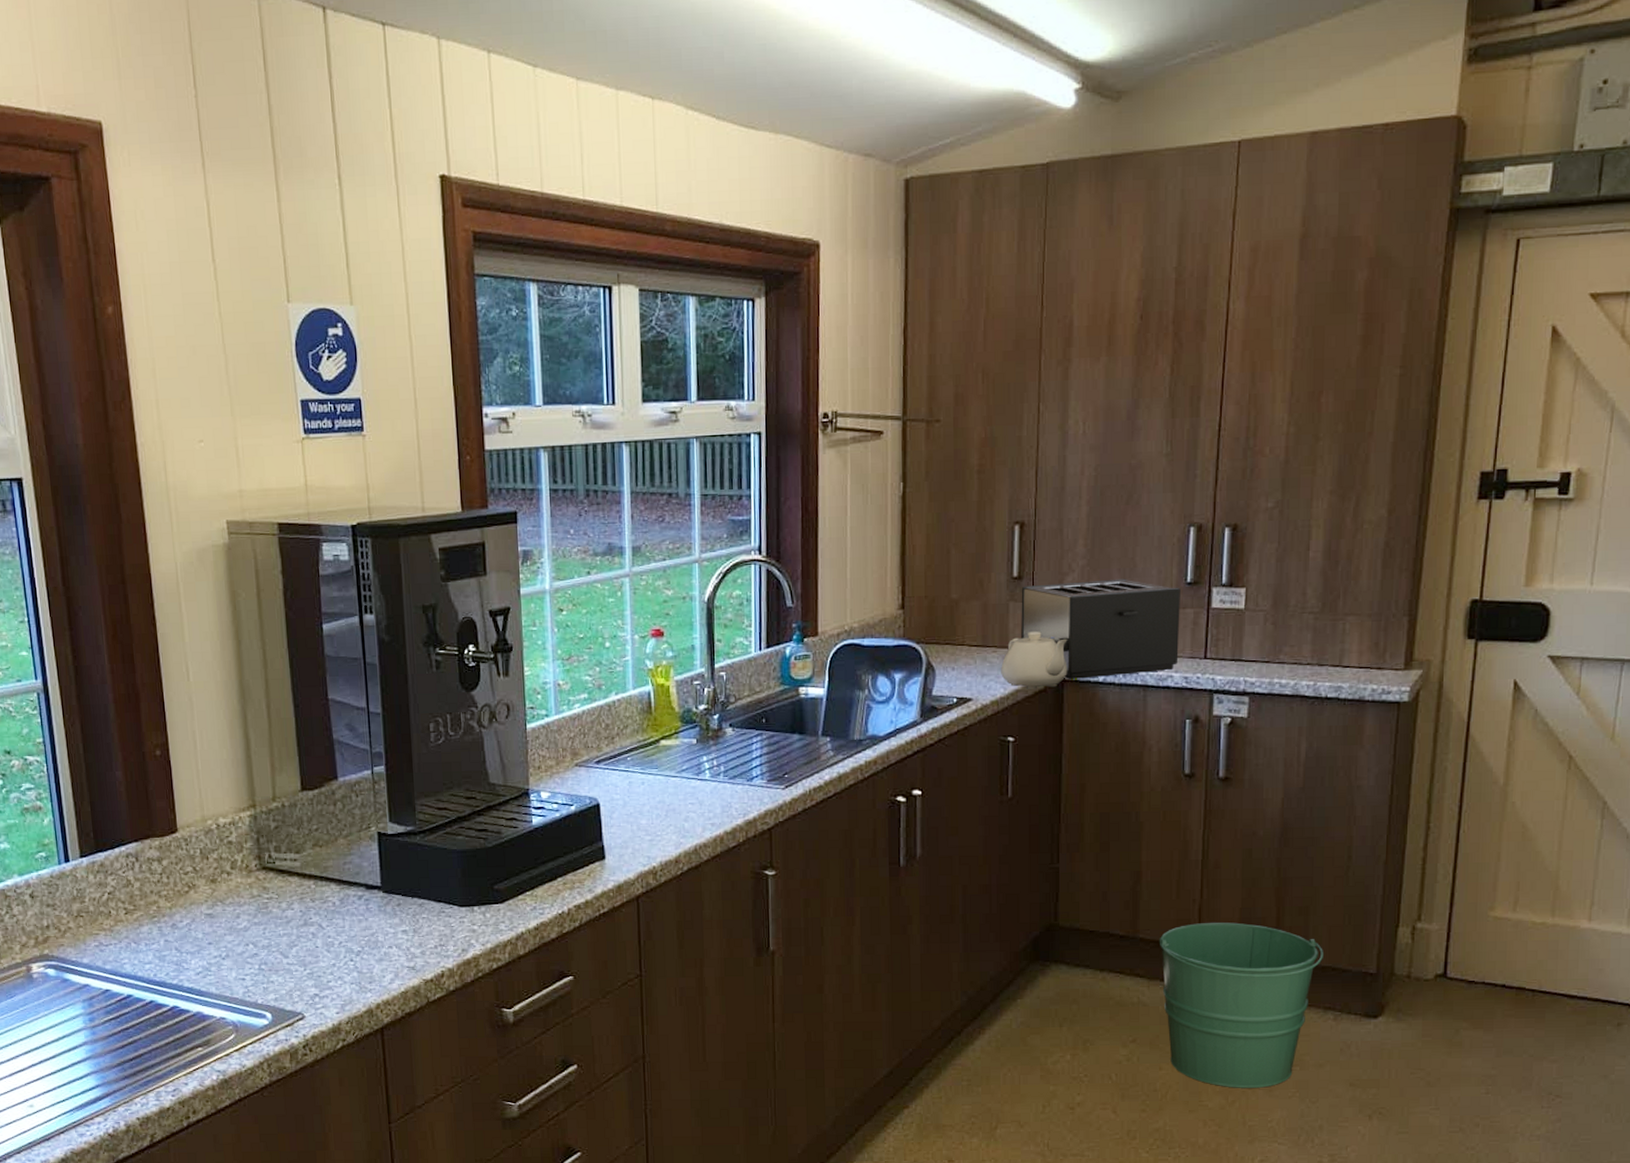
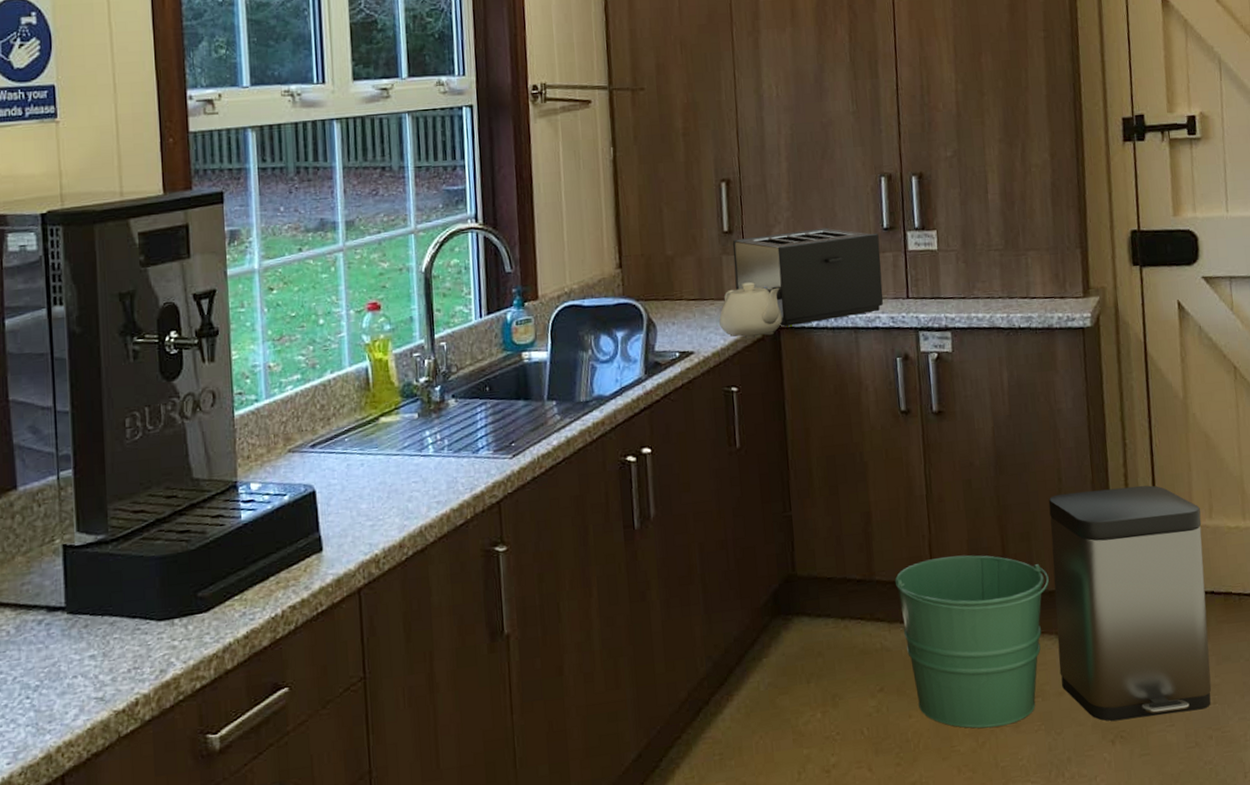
pedal bin: none [1322,871,1504,1098] -> present [1048,485,1212,721]

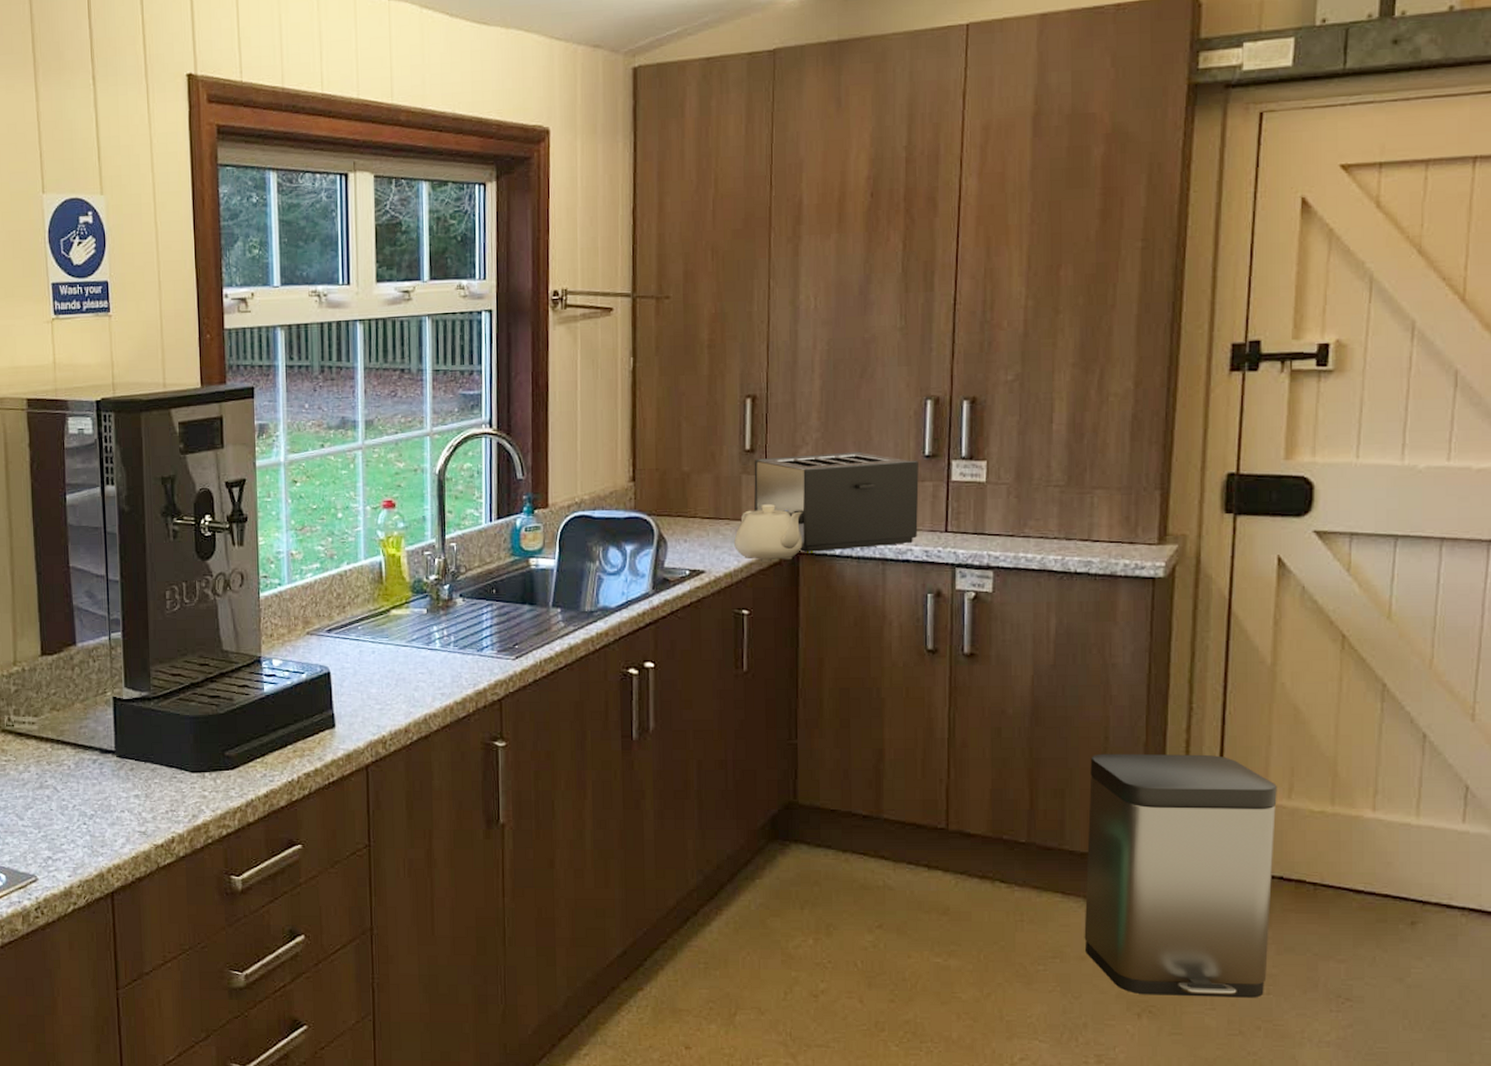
bucket: present [894,555,1050,729] -> none [904,804,1083,980]

